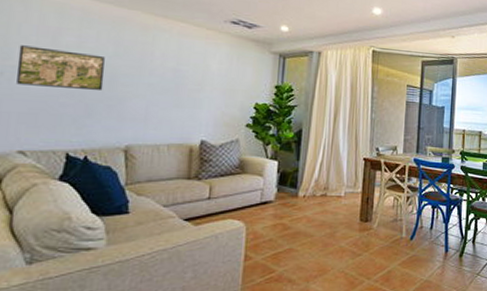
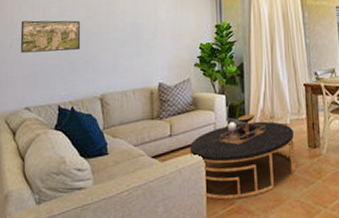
coffee table: none [229,183,347,268] -> present [189,114,296,200]

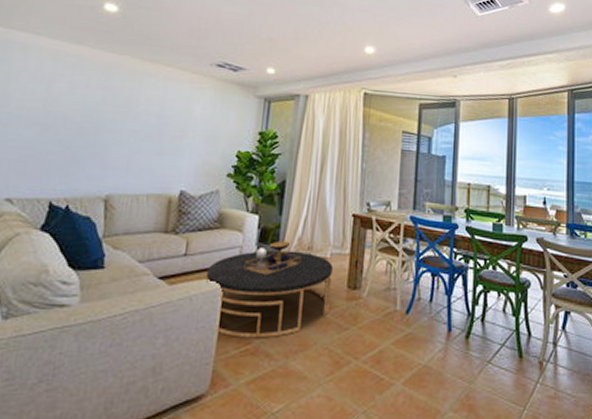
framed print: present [20,20,81,53] -> none [11,92,93,137]

